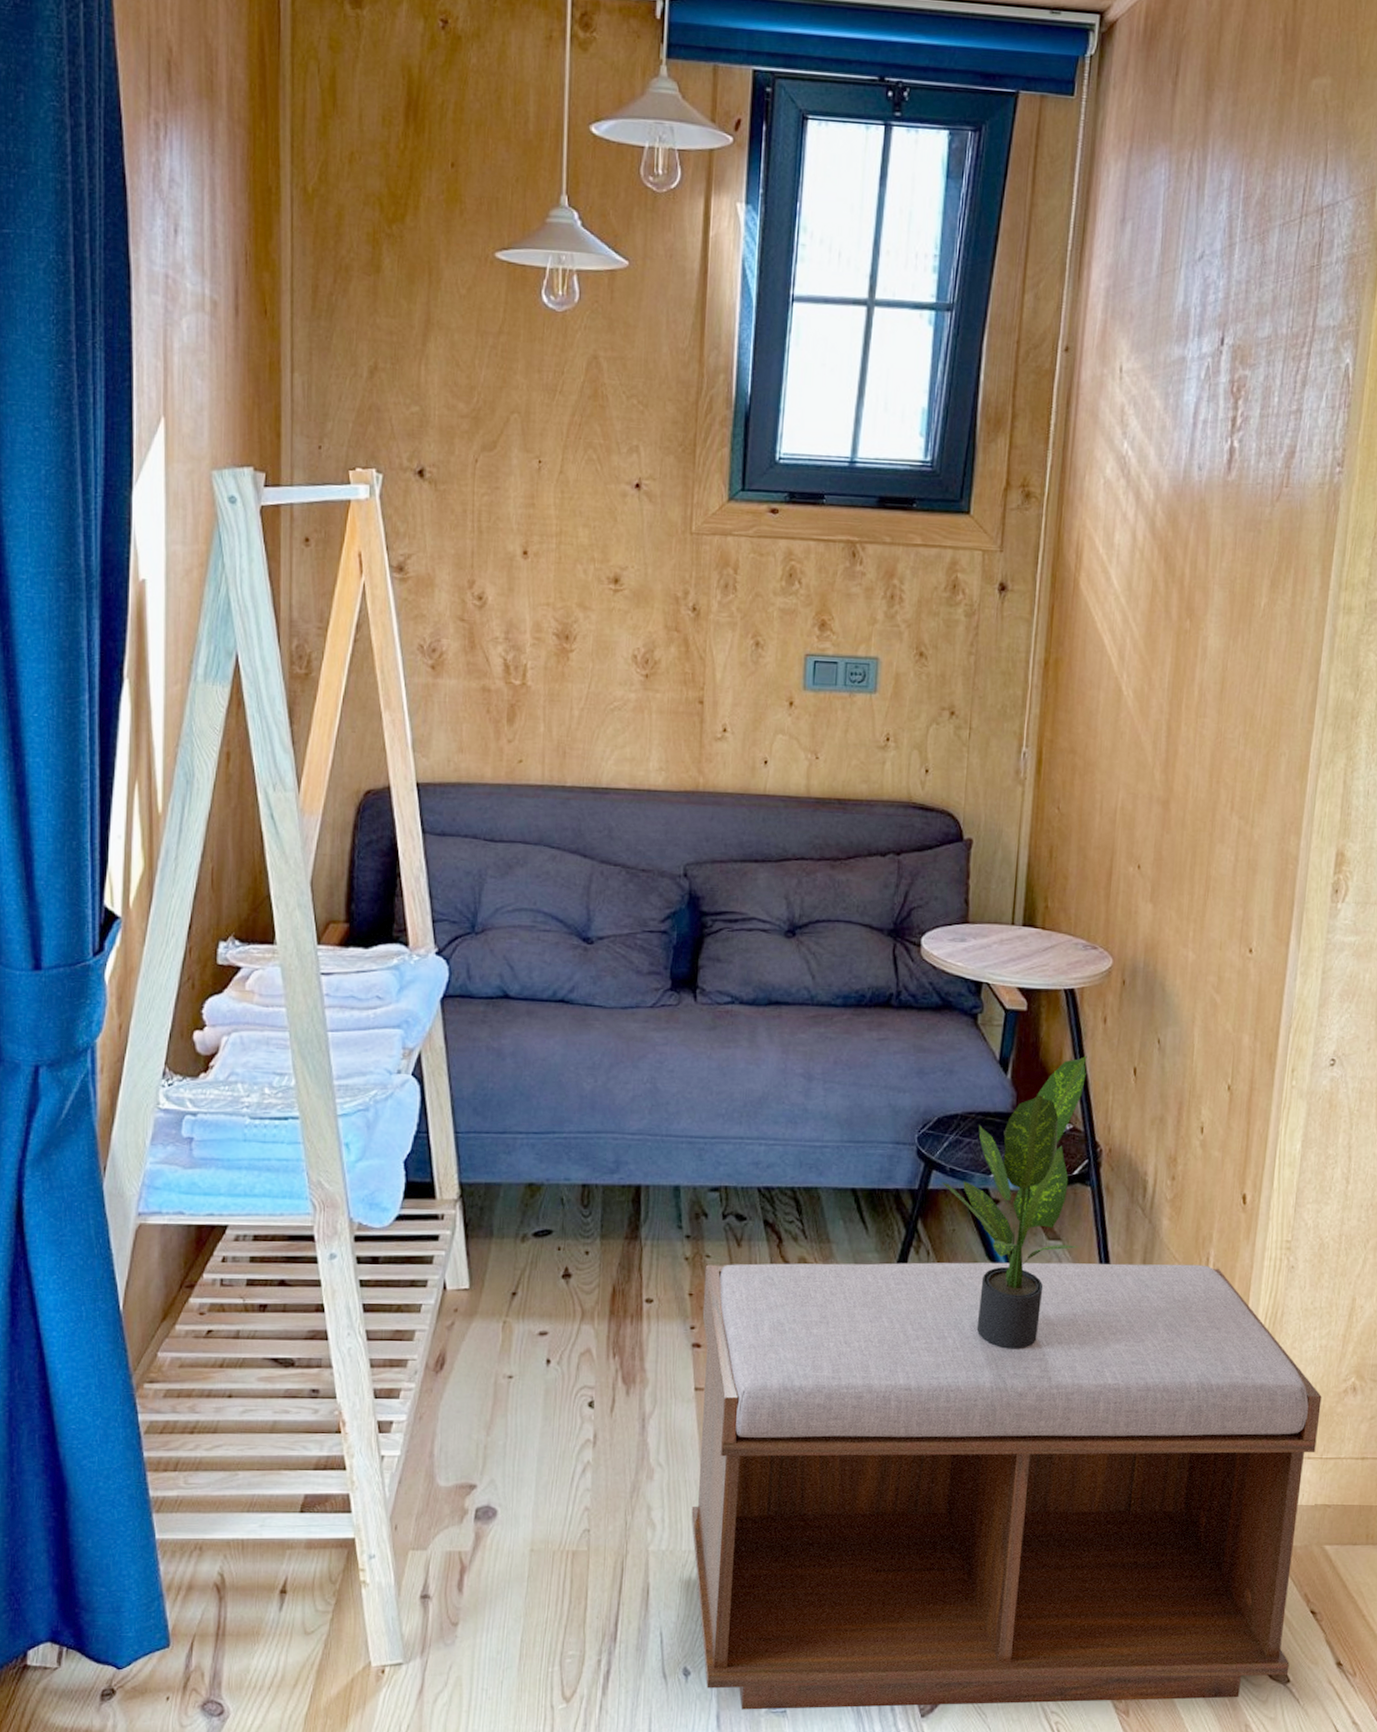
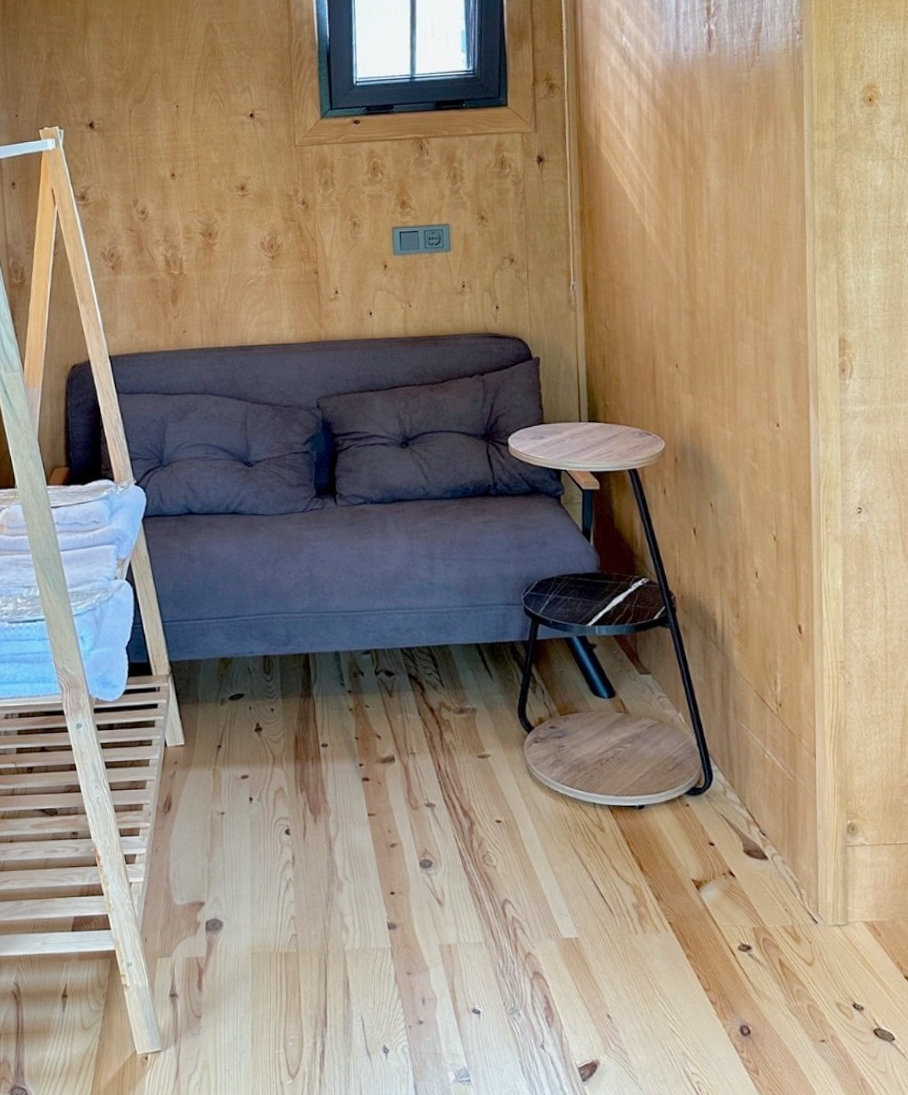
bench: present [691,1262,1322,1710] -> none [365,686,893,1080]
potted plant: present [942,1055,1087,1349] -> none [548,521,666,767]

